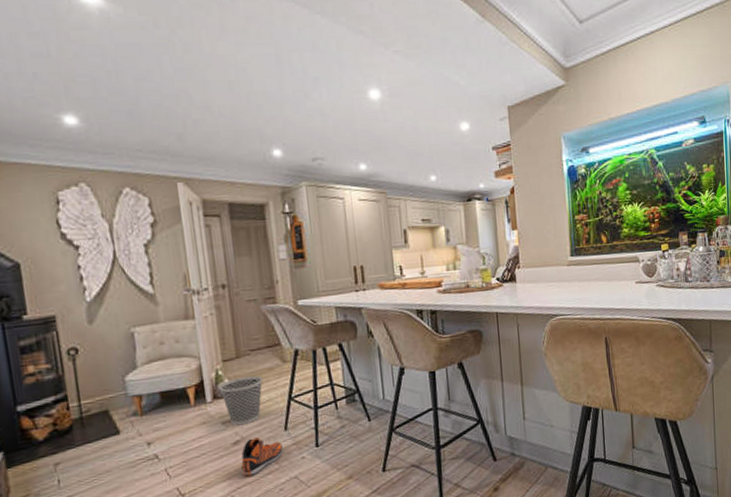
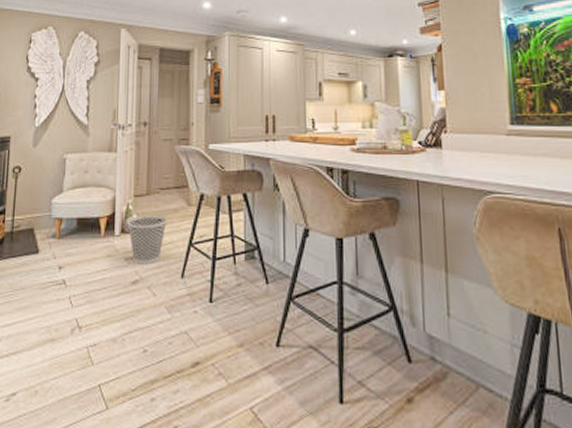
sneaker: present [241,437,283,477] -> none [136,280,177,321]

